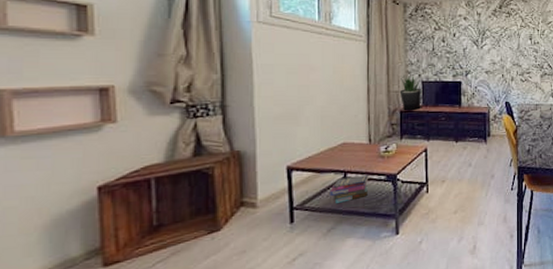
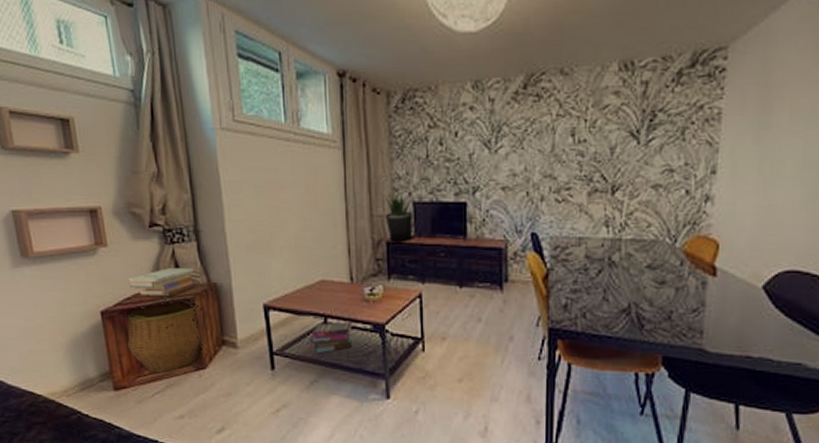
basket: none [129,163,222,243] -> present [127,294,202,374]
books: none [137,139,216,168] -> present [127,268,193,297]

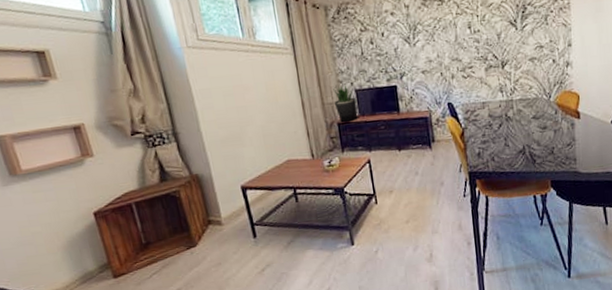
books: present [127,268,193,297] -> none [116,165,177,194]
basket: present [127,294,202,374] -> none [118,186,191,258]
books: present [310,322,353,354] -> none [283,190,319,219]

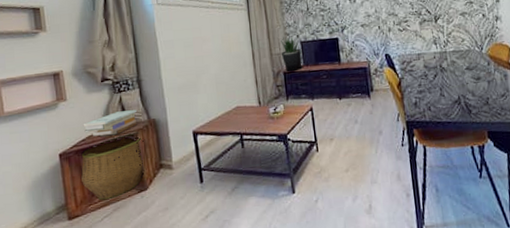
books: none [116,165,177,194] -> present [83,110,137,137]
basket: none [118,186,191,258] -> present [81,130,144,201]

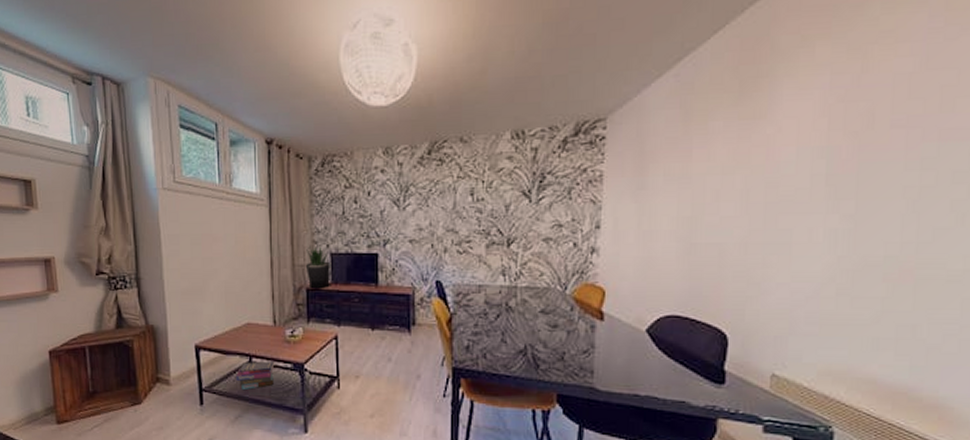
basket: present [81,130,144,201] -> none [71,335,140,409]
books: present [83,110,137,137] -> none [74,312,134,338]
books: none [230,136,263,165] -> present [236,361,275,391]

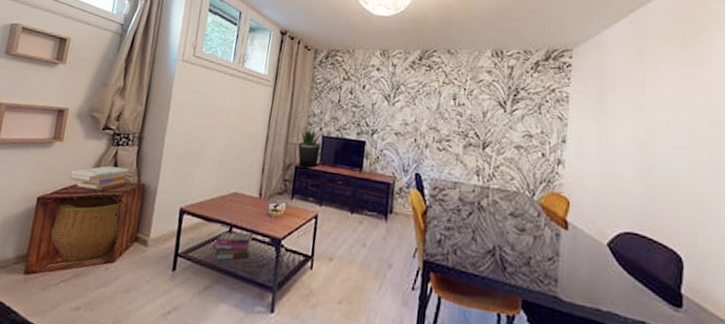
basket: none [71,335,140,409] -> present [51,191,126,262]
books: none [74,312,134,338] -> present [70,165,129,192]

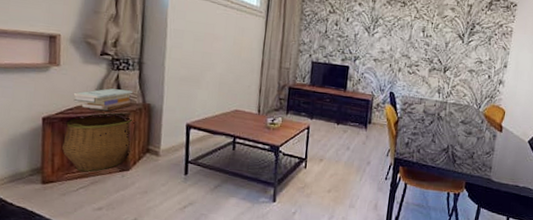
books: present [213,231,254,261] -> none [220,142,255,165]
planter: present [297,127,321,169] -> none [290,54,310,89]

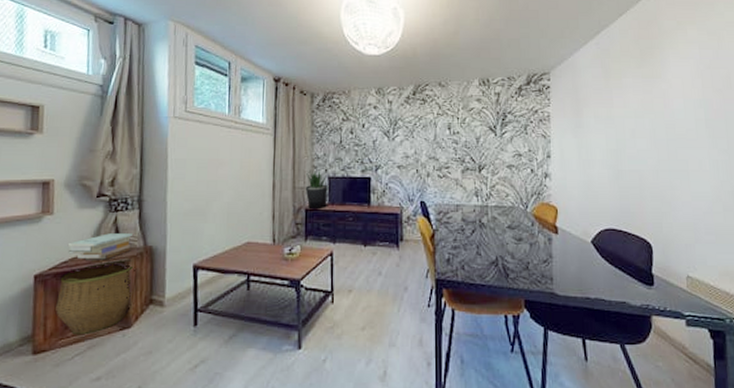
planter: none [290,54,310,89] -> present [305,171,328,210]

